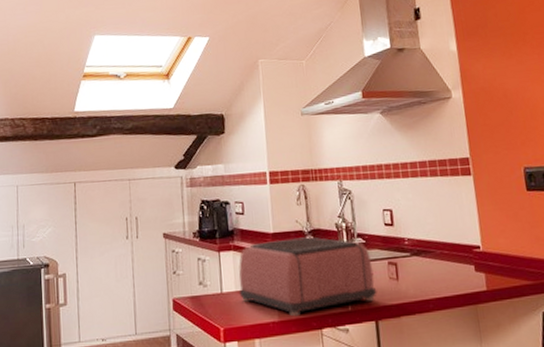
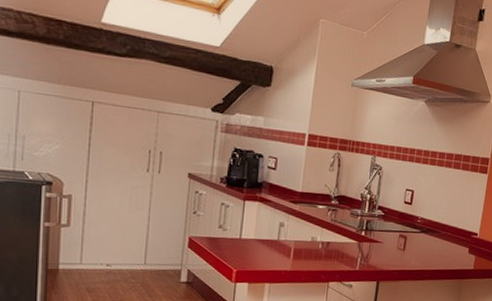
toaster: present [239,236,377,317] -> none [257,199,386,269]

